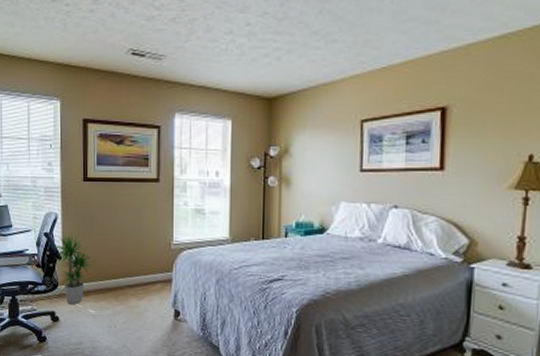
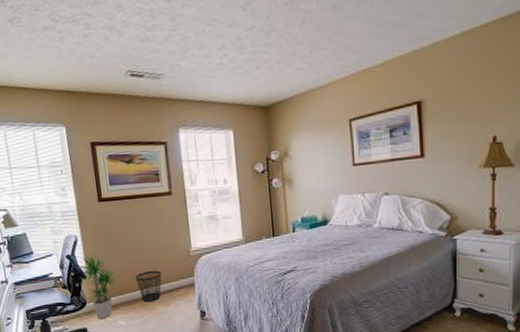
wastebasket: none [111,259,139,294] -> present [135,270,162,303]

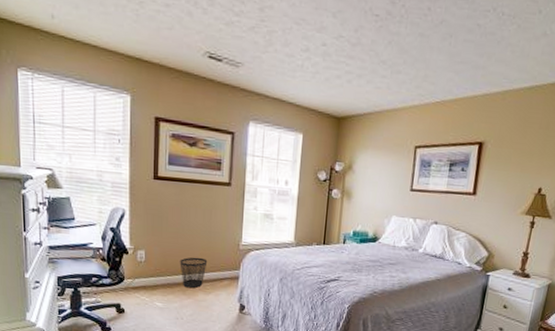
potted plant: present [78,253,121,320] -> none [120,230,165,298]

